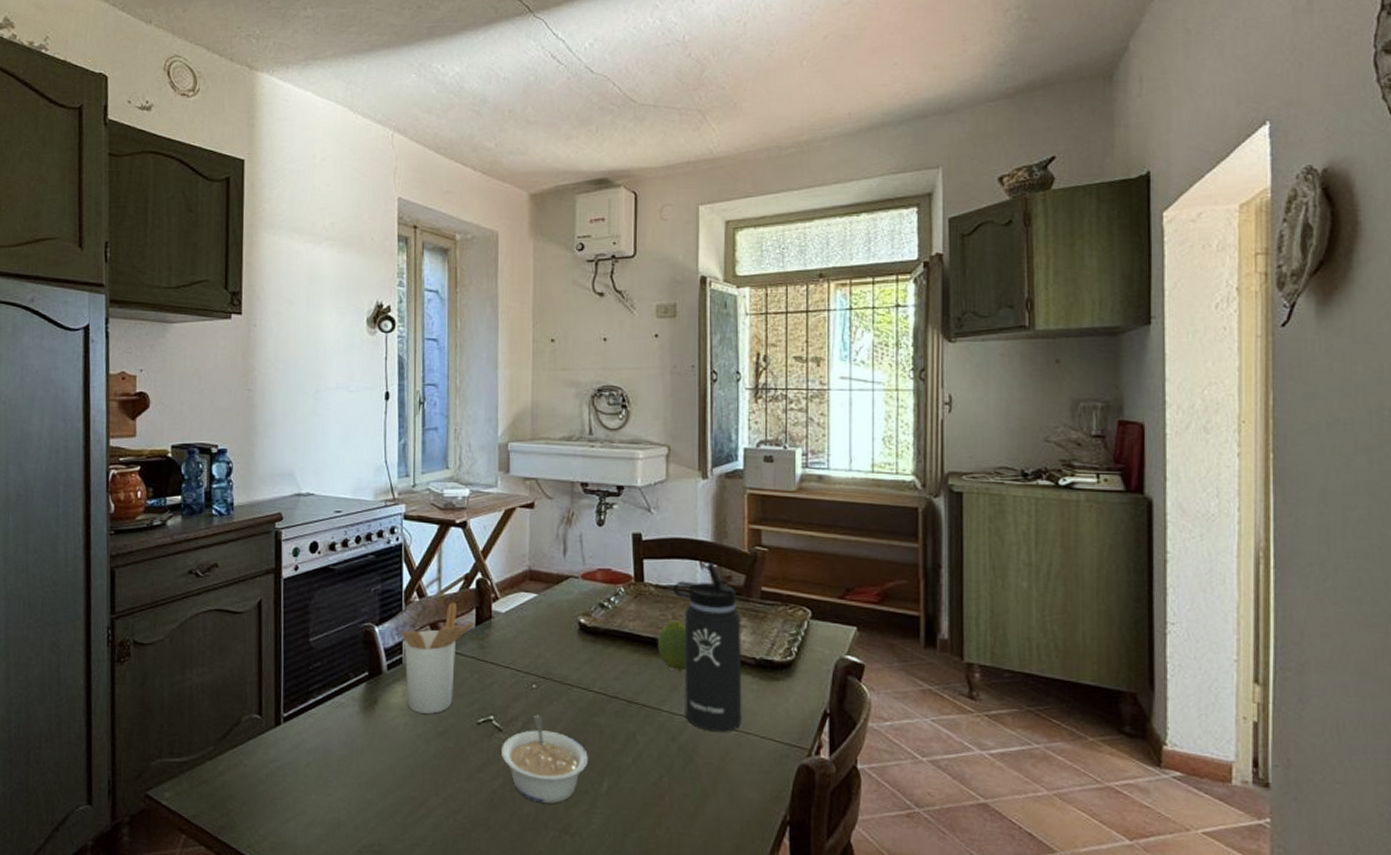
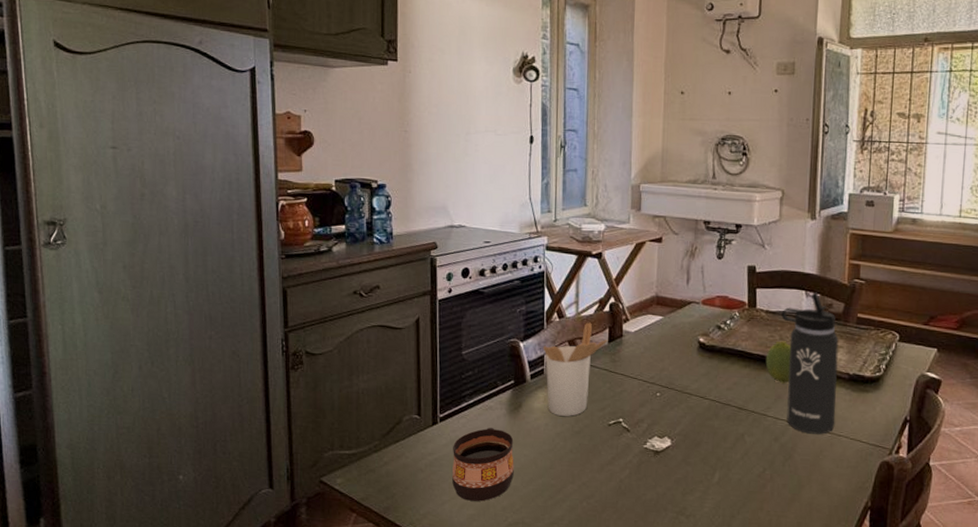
cup: none [297,729,369,819] -> present [452,428,514,502]
legume: present [501,715,588,803] -> none [629,418,703,491]

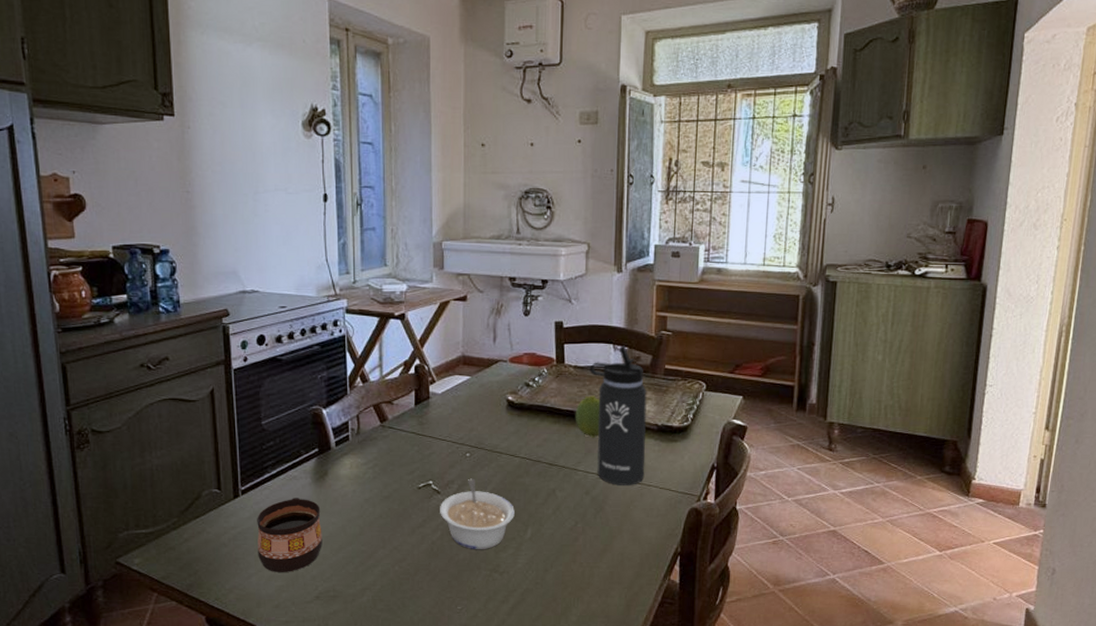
utensil holder: present [543,322,608,416] -> none [347,386,414,482]
legume: none [629,418,703,491] -> present [440,478,515,549]

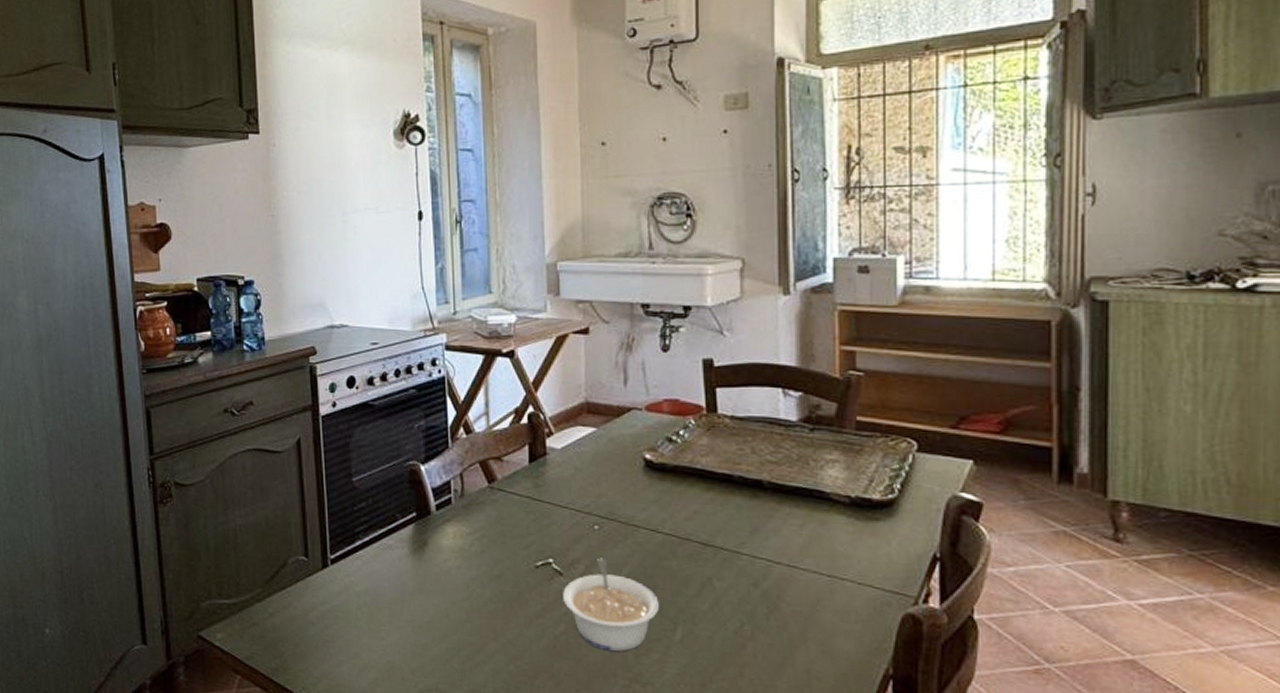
cup: present [257,498,322,572] -> none [348,571,423,663]
fruit: present [575,395,600,438] -> none [734,455,769,511]
thermos bottle: present [590,345,647,485] -> none [752,389,835,578]

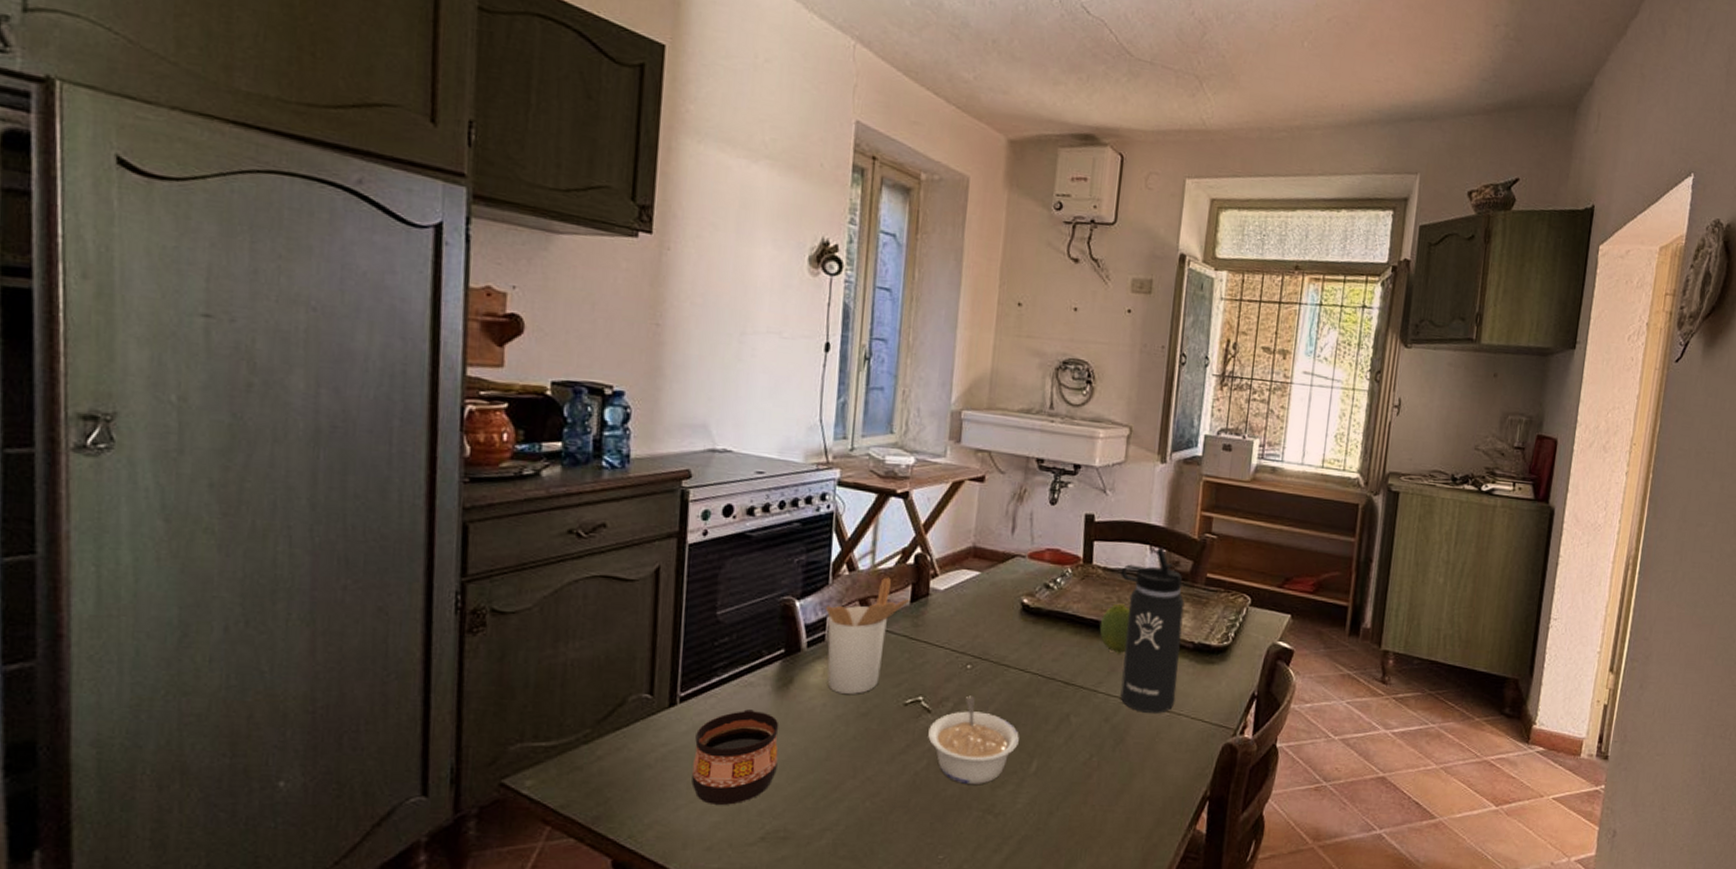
cup: none [348,571,423,663] -> present [691,709,779,805]
utensil holder: none [449,438,528,556] -> present [826,577,910,694]
fruit: none [734,455,769,511] -> present [1099,603,1130,654]
thermos bottle: none [752,389,835,578] -> present [1120,547,1185,713]

